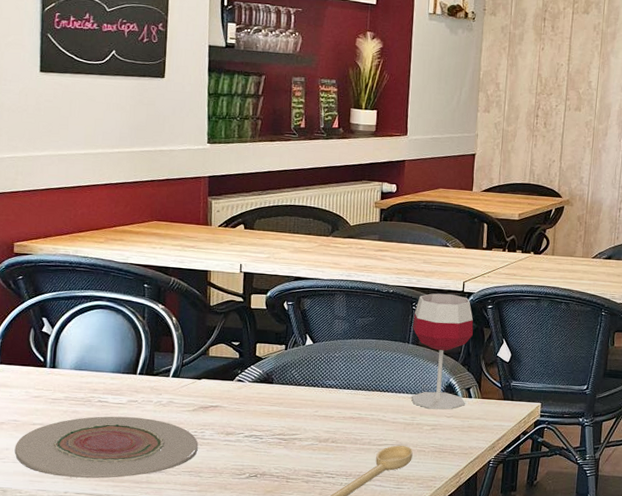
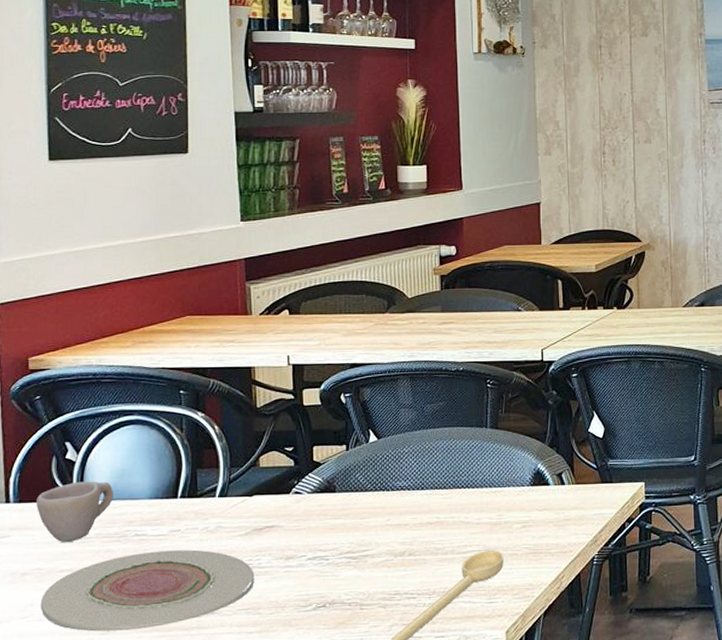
cup: none [15,351,82,402] -> present [37,481,114,543]
wineglass: present [411,293,474,410] -> none [489,366,558,503]

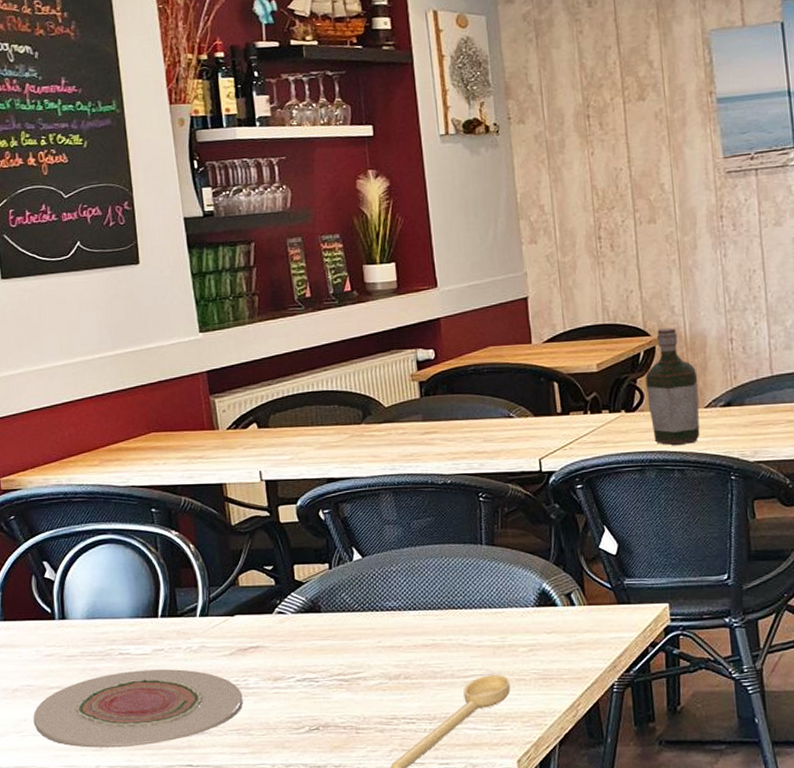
cup: present [37,481,114,543] -> none [20,600,95,661]
bottle: none [635,236,679,340] -> present [645,328,700,446]

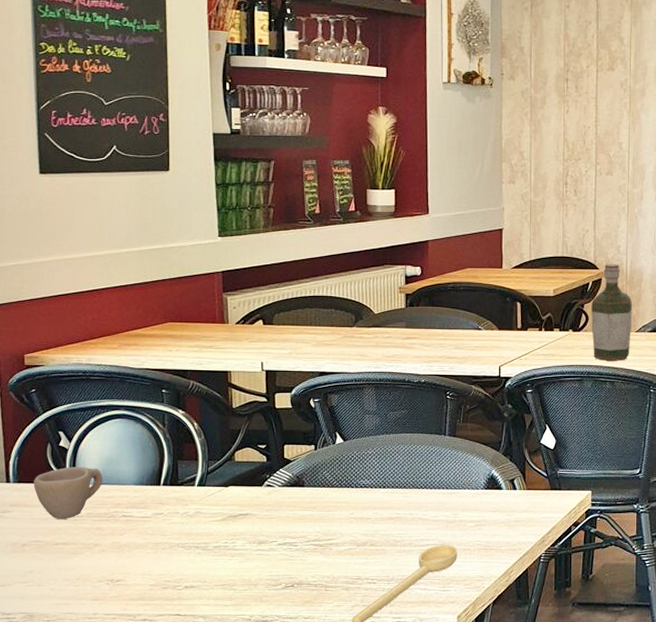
cup: none [20,600,95,661] -> present [34,467,103,520]
plate: present [33,669,243,748] -> none [39,531,230,598]

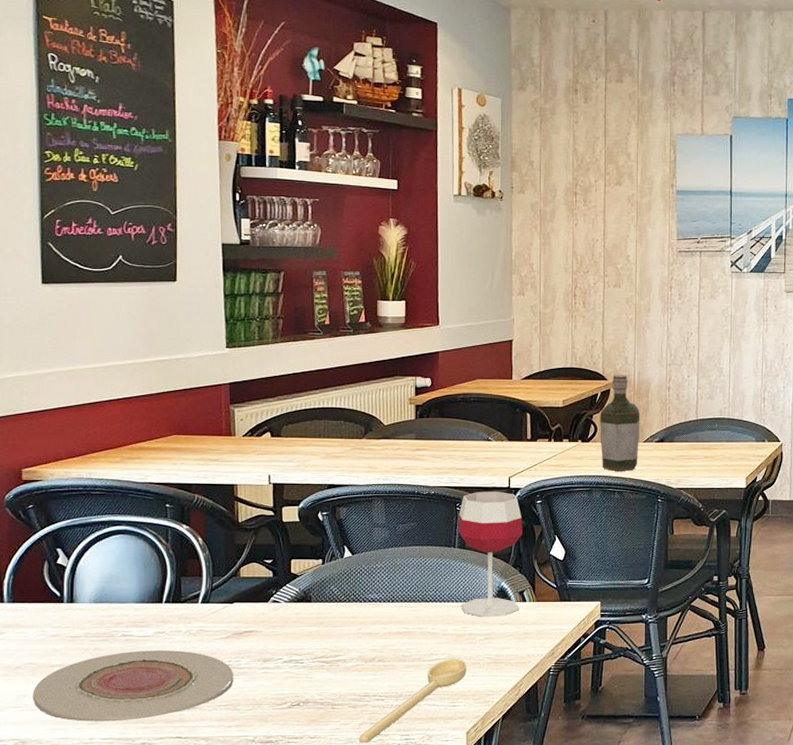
cup: present [34,467,103,520] -> none [29,585,103,641]
plate: none [39,531,230,598] -> present [32,650,234,722]
wineglass: none [449,380,513,504] -> present [458,492,523,617]

